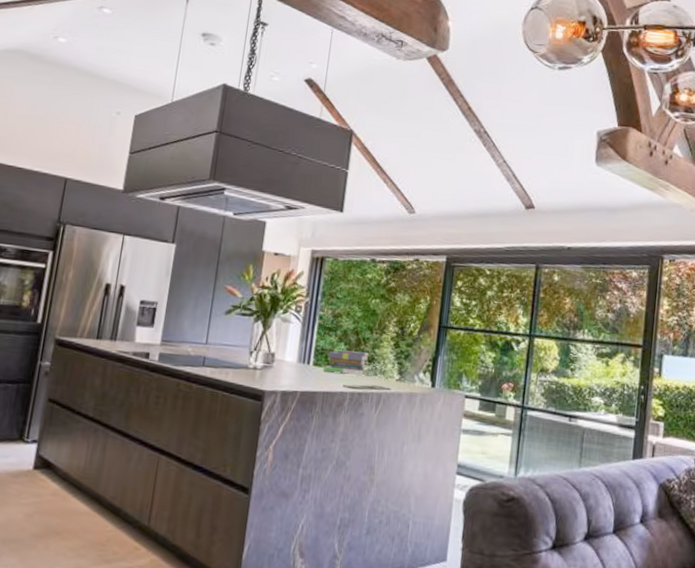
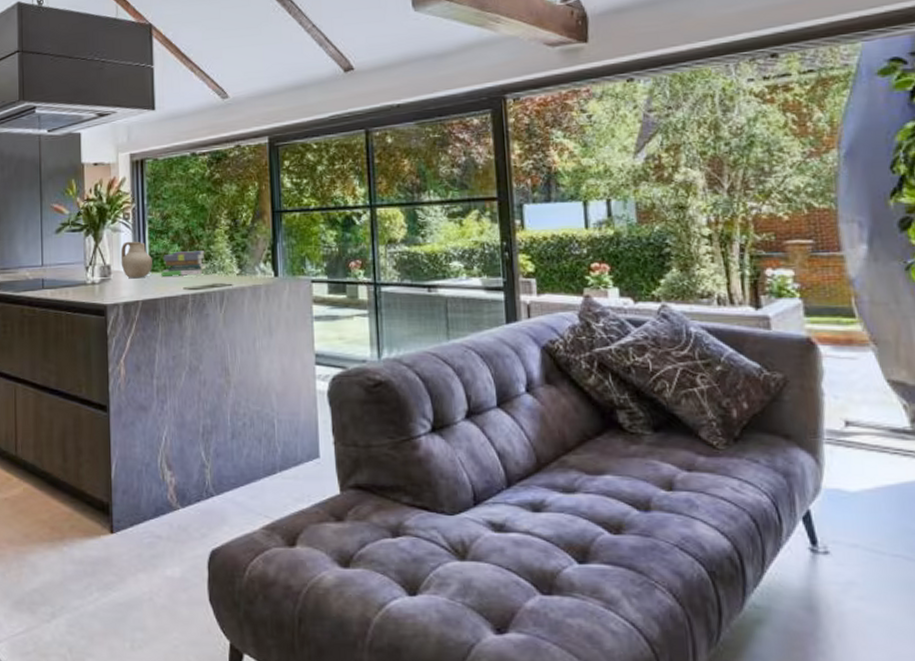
ceramic pitcher: none [285,333,317,370] -> present [120,241,152,278]

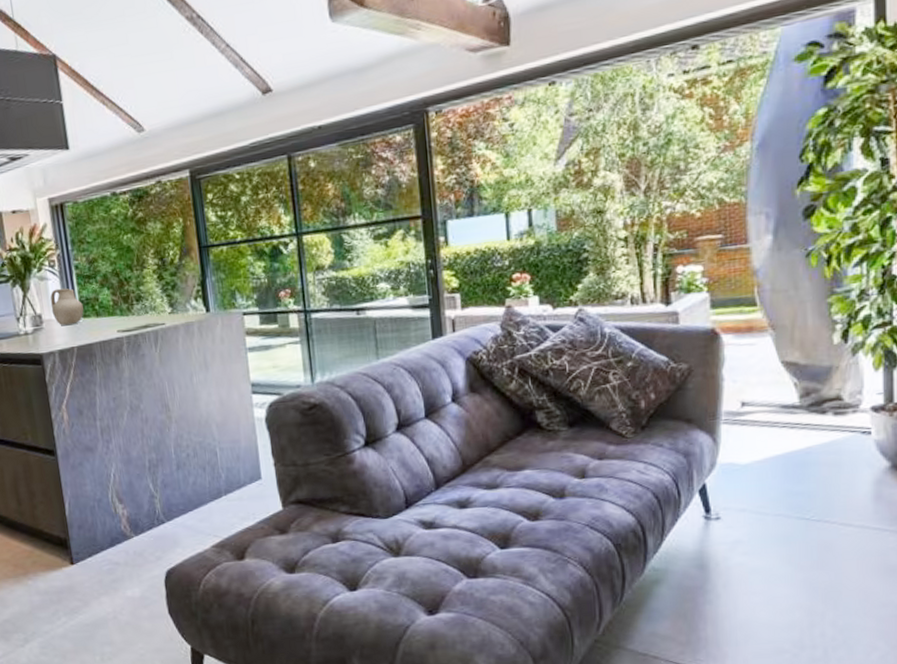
books: present [161,251,206,276] -> none [93,292,137,321]

